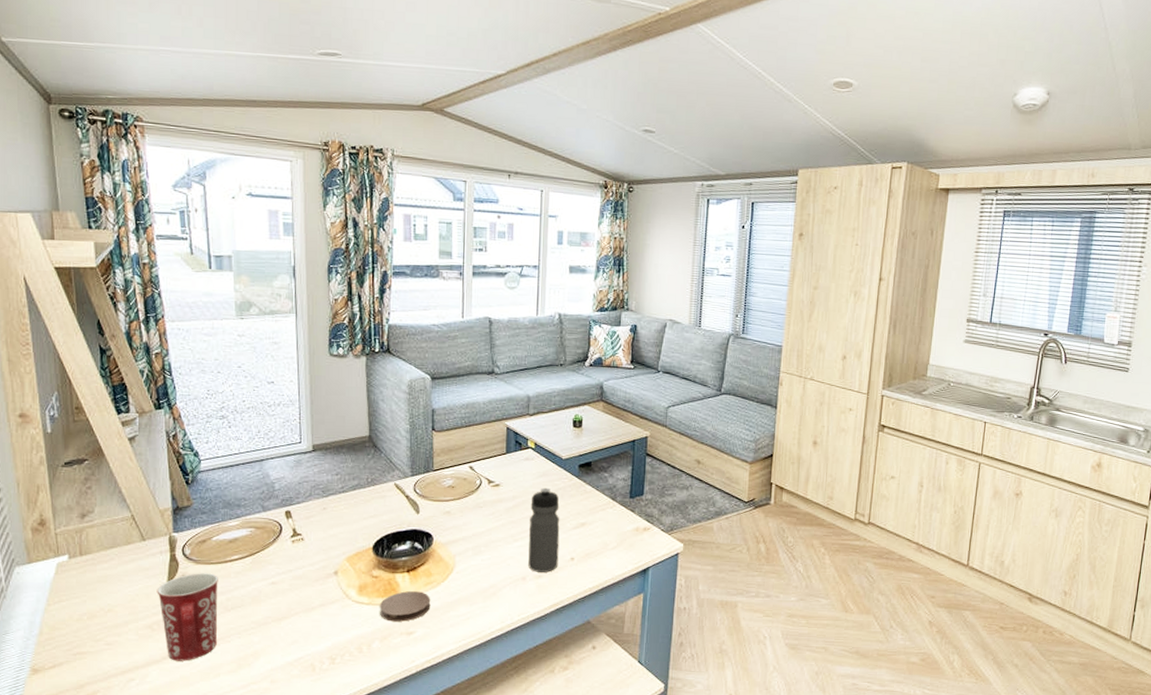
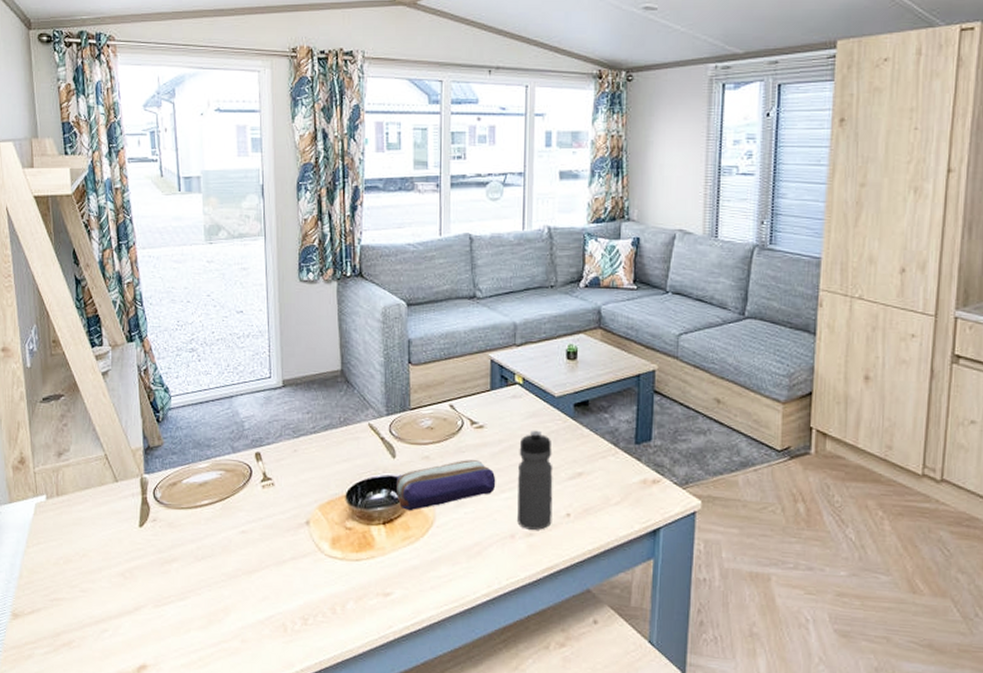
mug: present [157,573,218,661] -> none [129,518,189,614]
coaster: present [379,591,431,622] -> none [353,546,409,581]
pencil case: none [420,514,510,560] -> present [397,460,496,511]

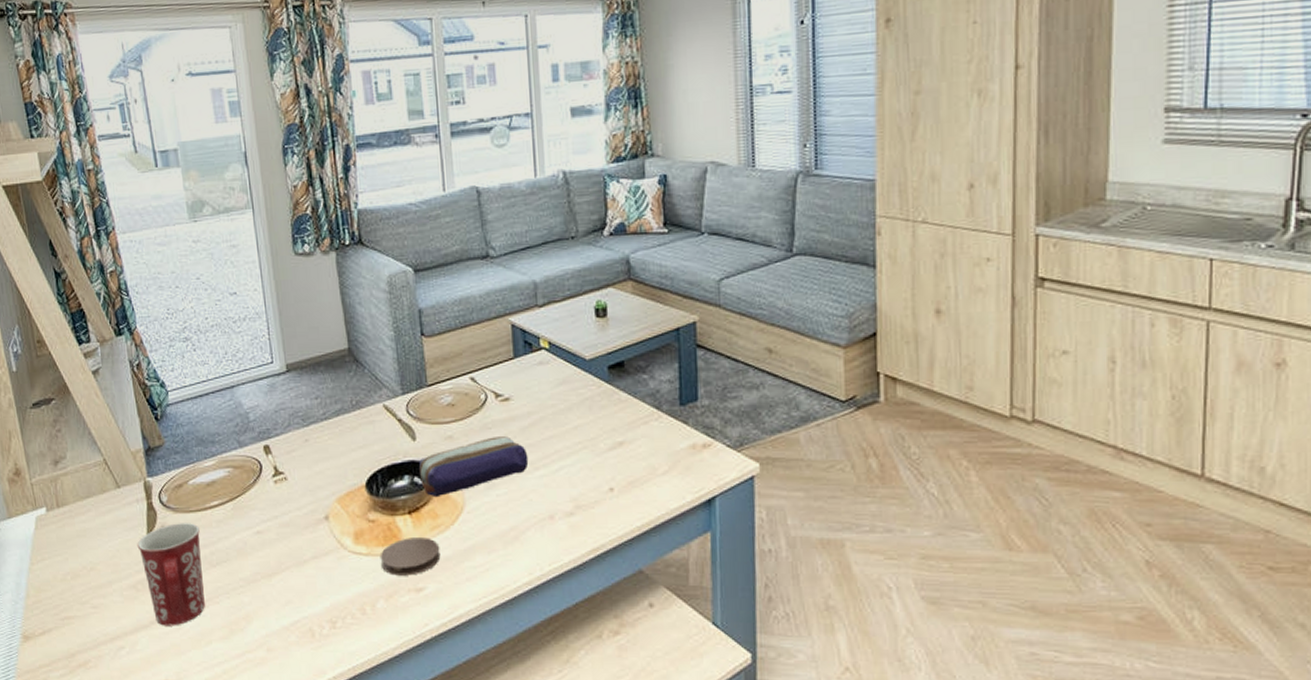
mug: none [129,518,189,614] -> present [137,523,205,626]
coaster: none [353,546,409,581] -> present [380,538,441,576]
water bottle: present [517,430,553,530] -> none [551,398,594,508]

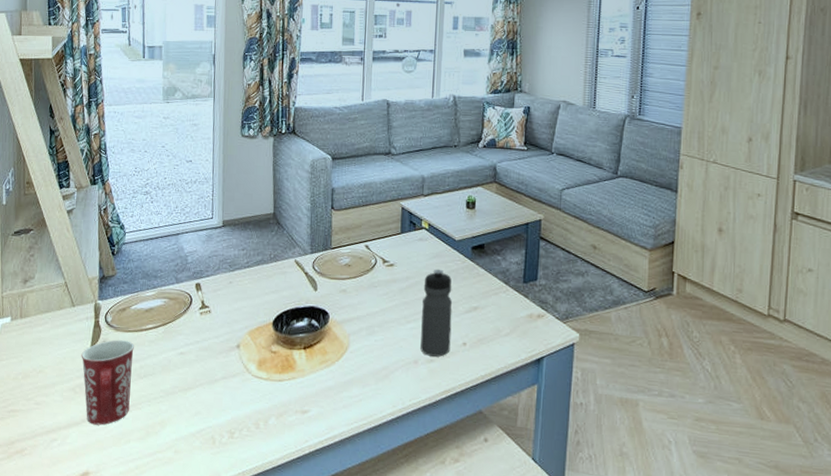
coaster: present [380,538,441,576] -> none [276,368,325,400]
pencil case: present [419,436,529,498] -> none [317,293,403,338]
water bottle: none [551,398,594,508] -> present [420,269,453,357]

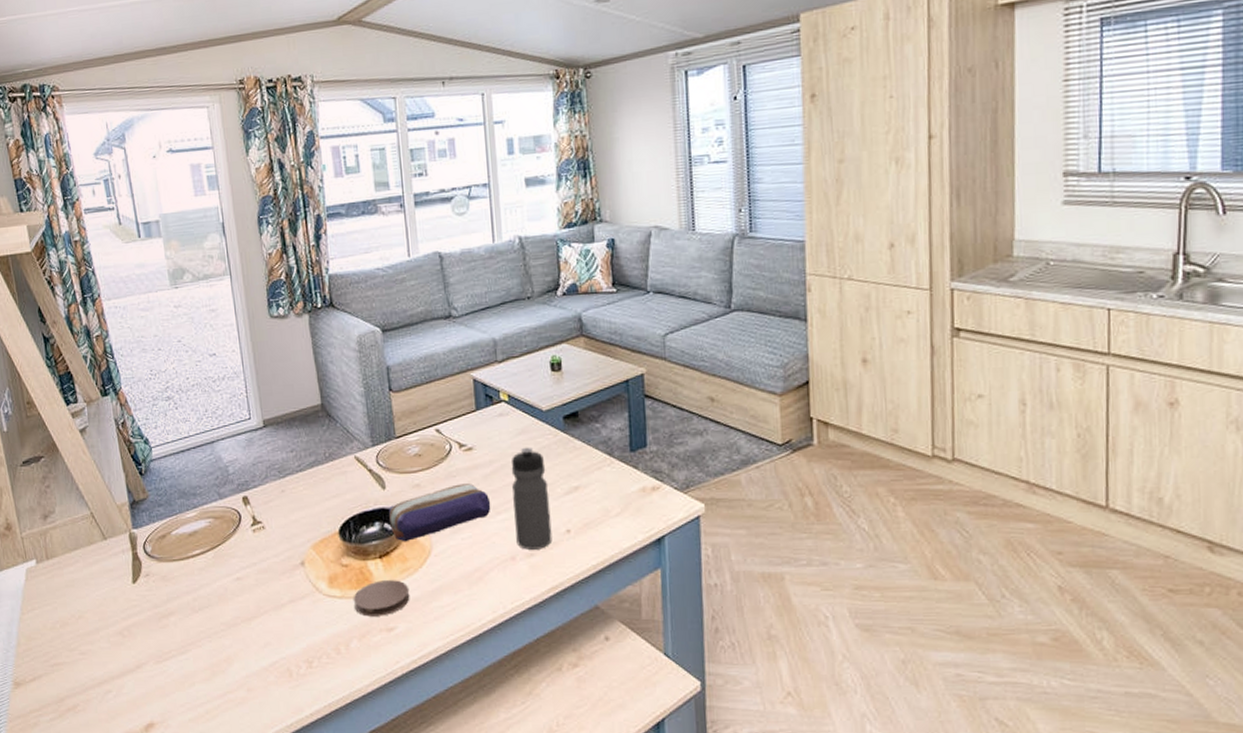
mug: present [81,339,134,425] -> none [123,571,188,670]
coaster: none [276,368,325,400] -> present [353,580,410,617]
pencil case: none [317,293,403,338] -> present [389,484,491,542]

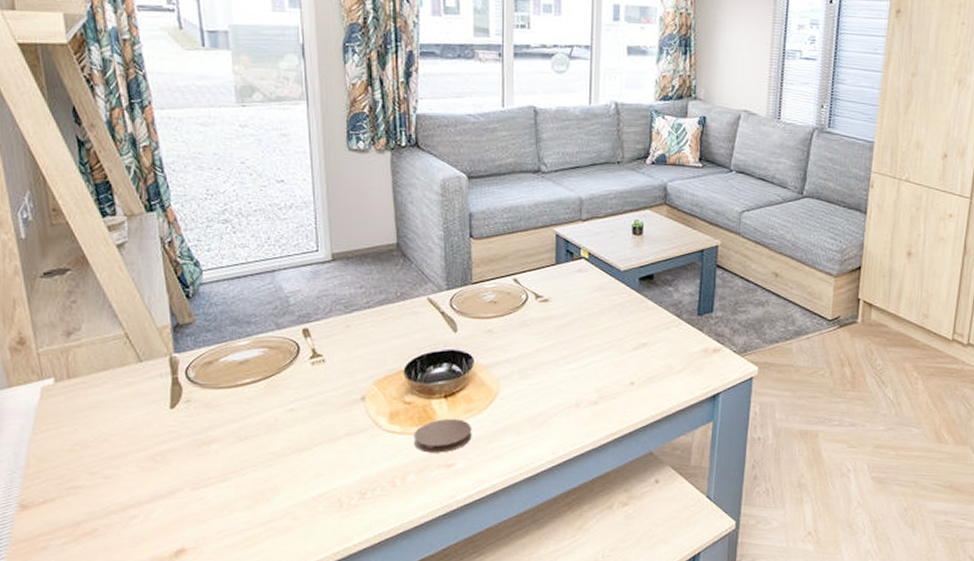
pencil case: present [389,484,491,542] -> none [459,333,561,384]
water bottle: present [511,447,553,550] -> none [582,303,618,398]

